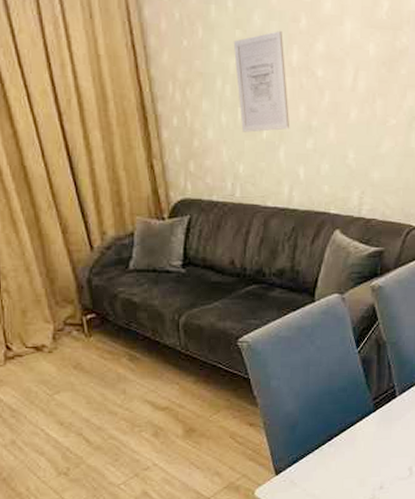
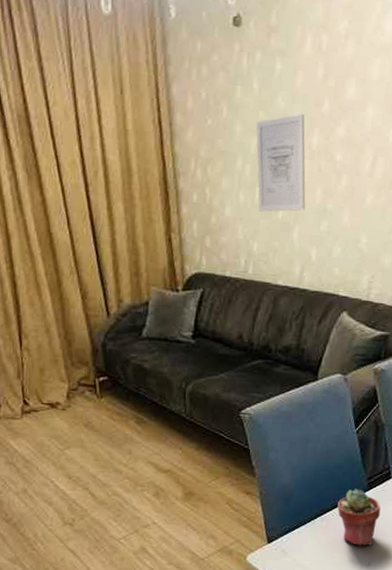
potted succulent: none [344,410,388,470] -> present [337,489,381,546]

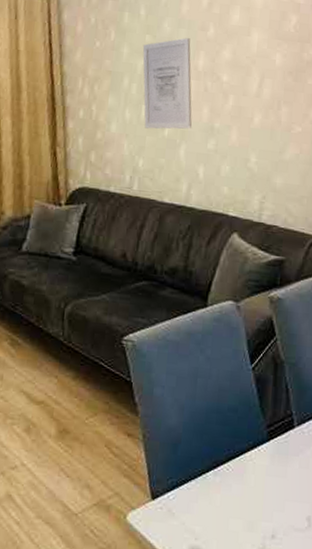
potted succulent: present [337,489,381,546] -> none [232,438,284,512]

